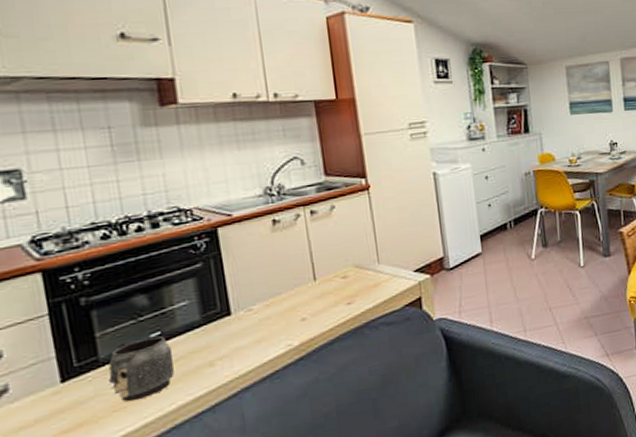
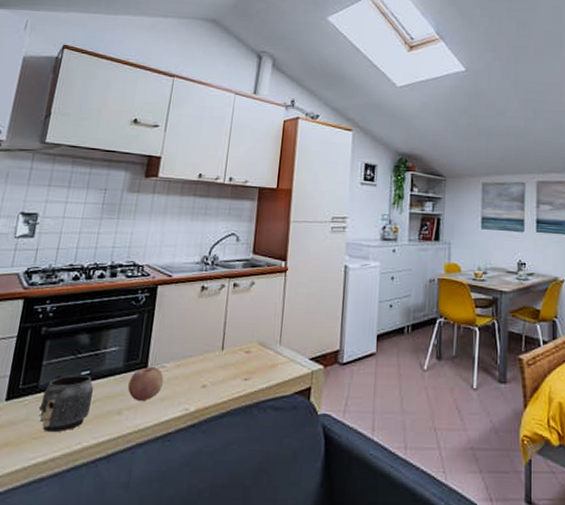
fruit: none [213,311,256,349] -> present [128,366,164,402]

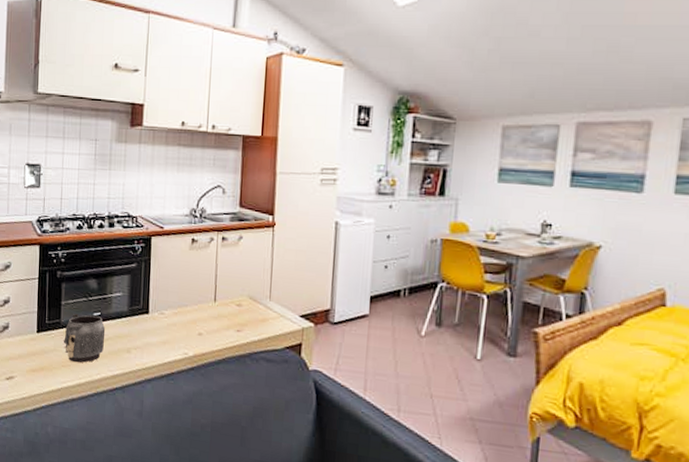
fruit: present [128,366,164,402] -> none [134,312,164,344]

